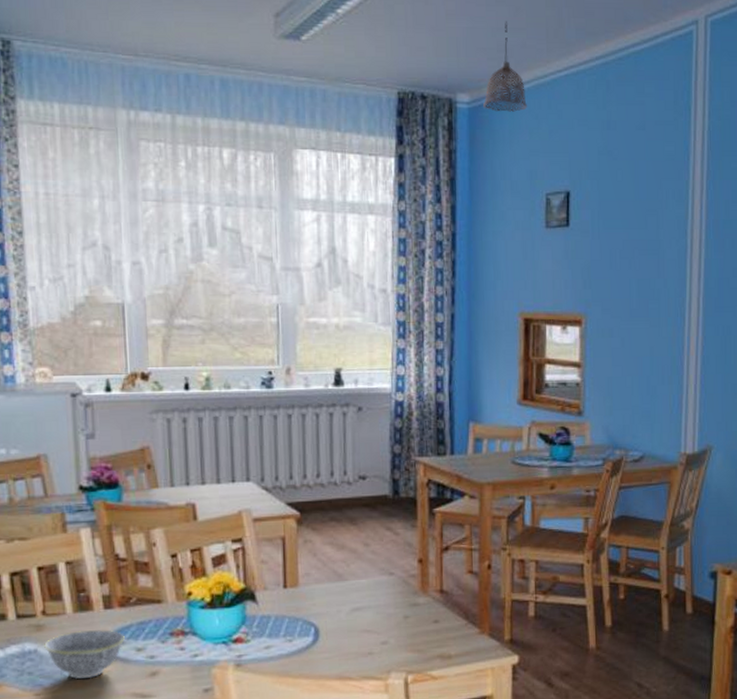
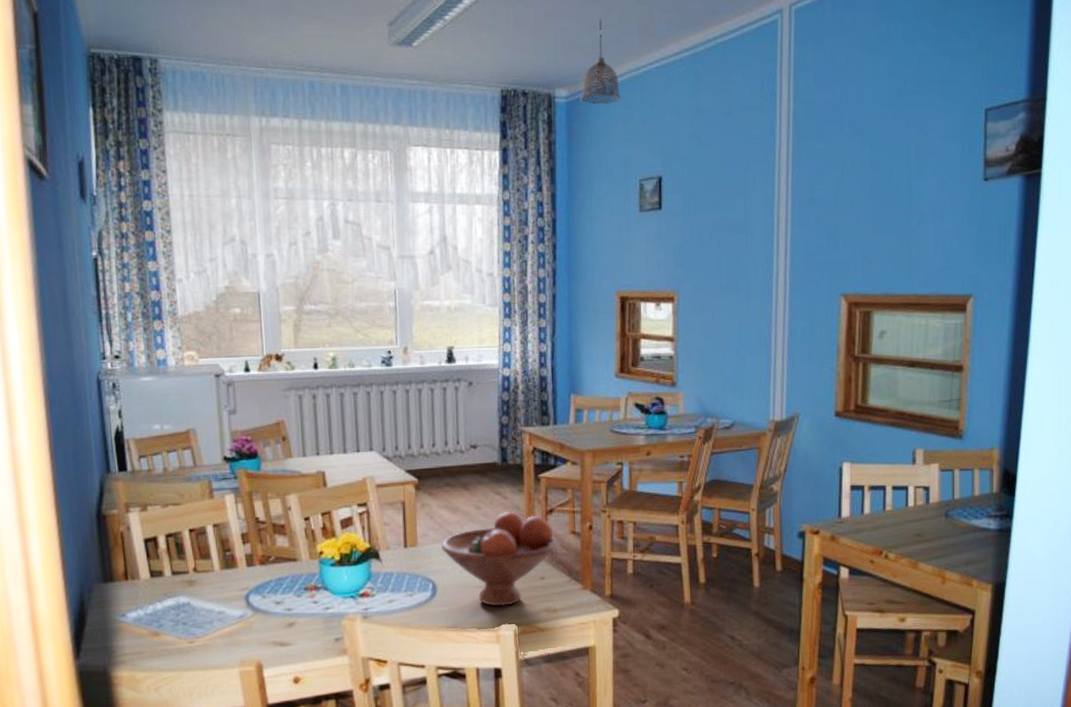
bowl: present [44,630,125,679] -> none [196,585,265,629]
fruit bowl: none [325,548,453,653] -> present [441,511,557,606]

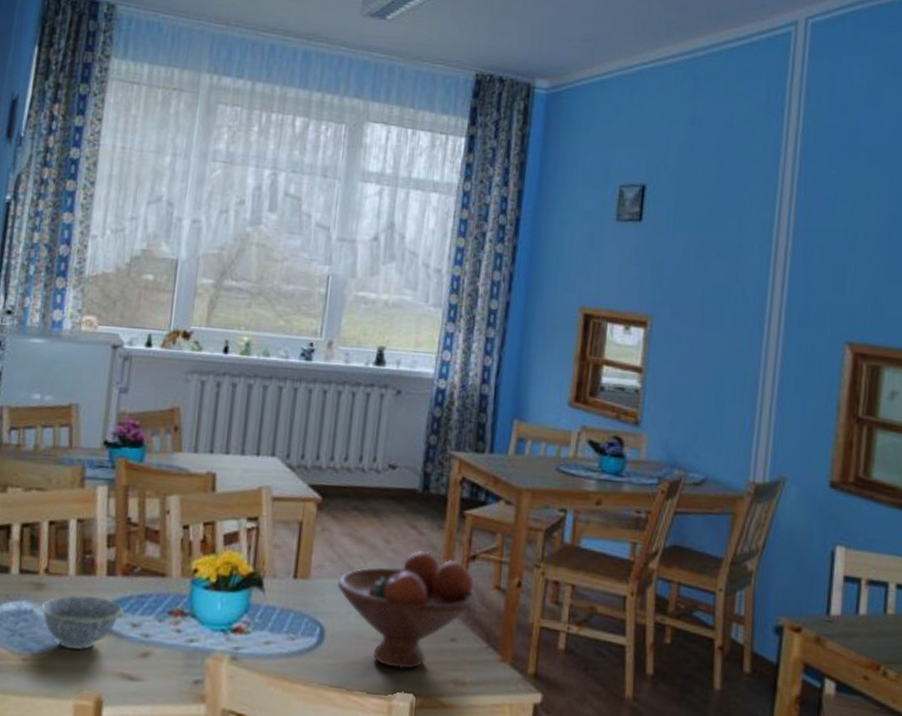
bowl: none [196,585,265,629] -> present [41,595,123,651]
pendant lamp: present [580,19,621,105] -> none [562,12,608,101]

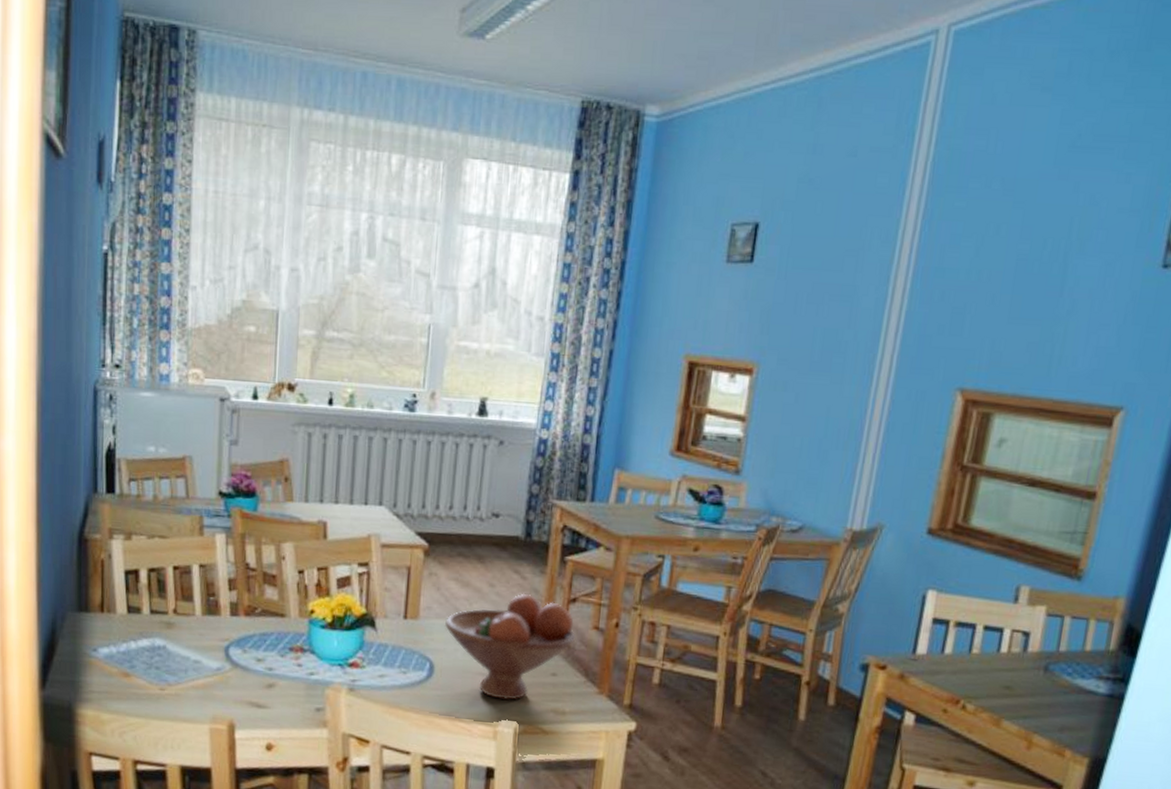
bowl: present [41,595,123,651] -> none [172,633,247,682]

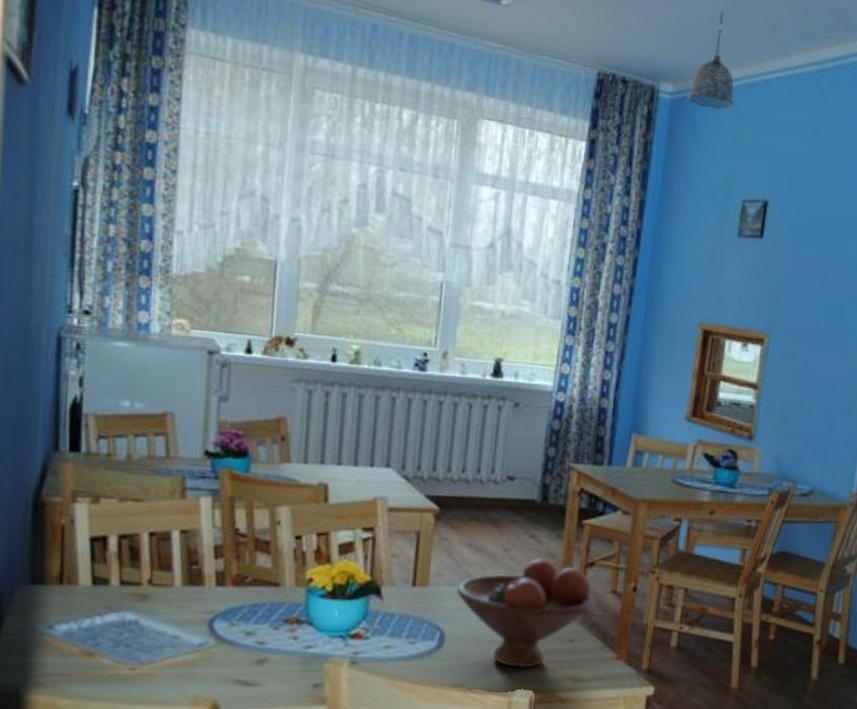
pendant lamp: none [674,24,724,129] -> present [687,12,734,110]

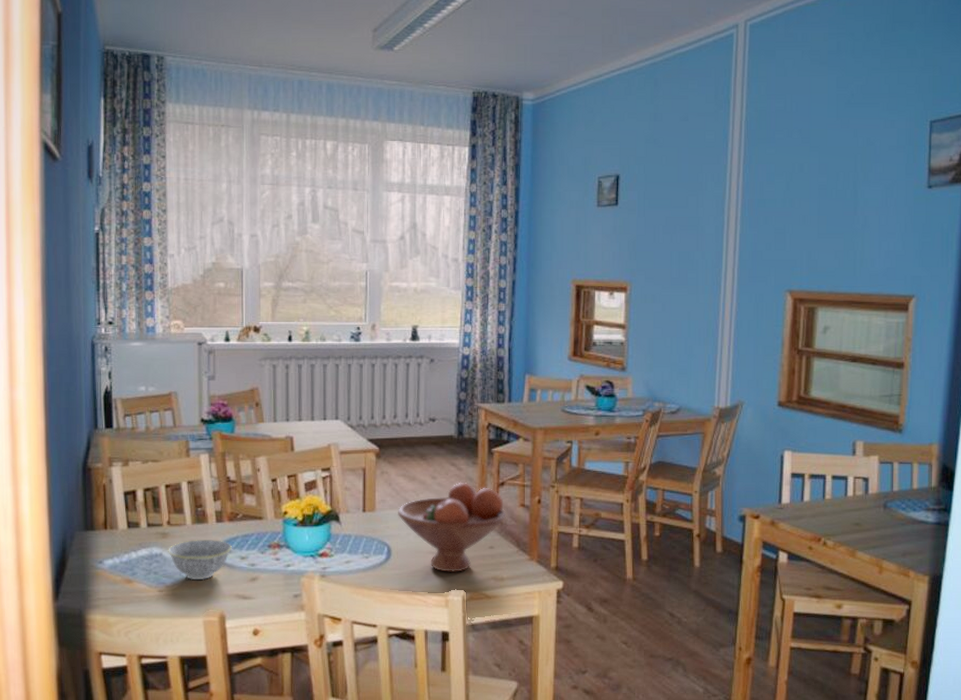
bowl: none [146,605,235,659] -> present [168,539,232,581]
pendant lamp: present [687,12,734,110] -> none [546,30,583,107]

